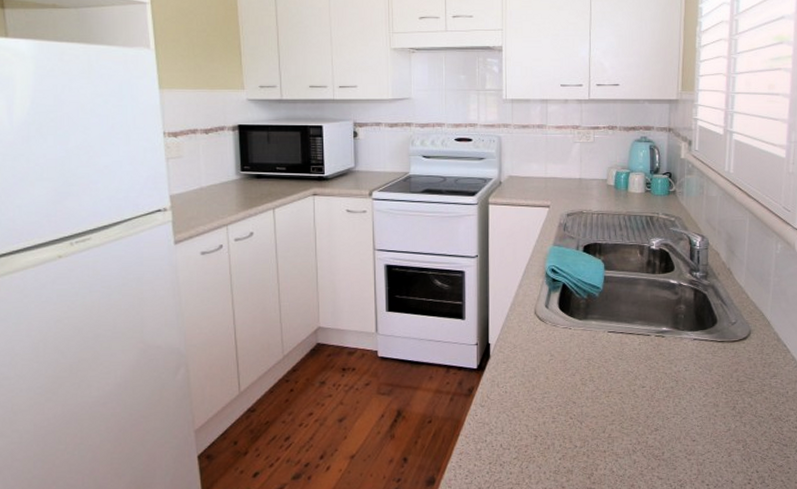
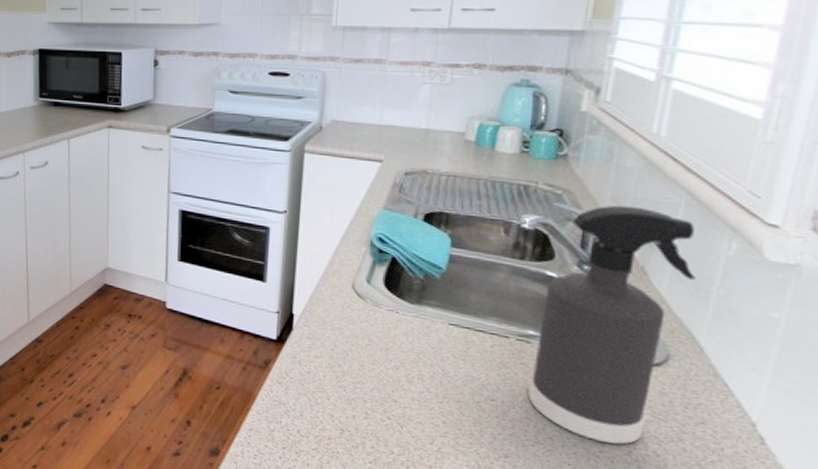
spray bottle: none [667,225,760,404] -> present [528,205,696,444]

